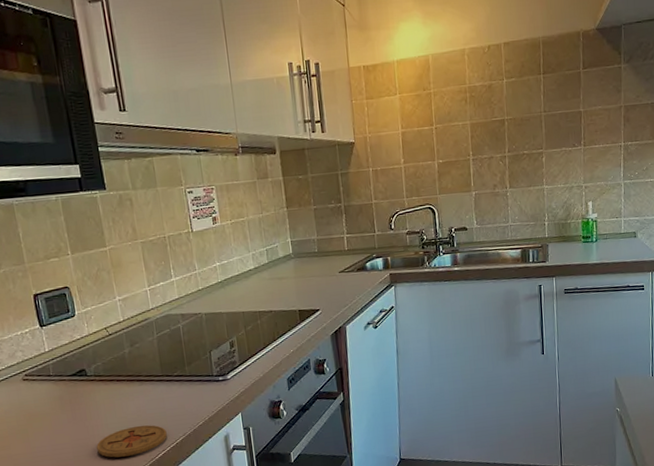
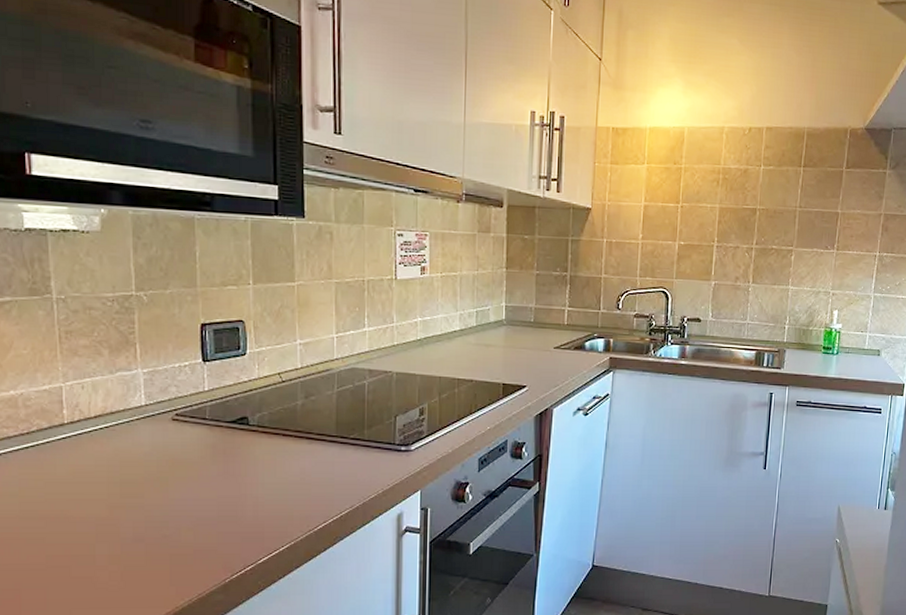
coaster: present [96,425,167,458] -> none [247,489,331,523]

